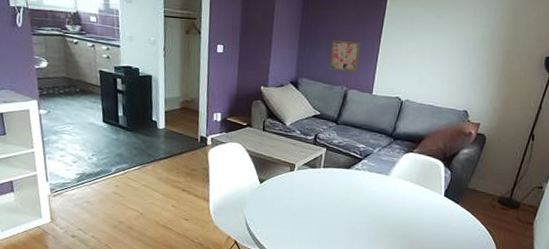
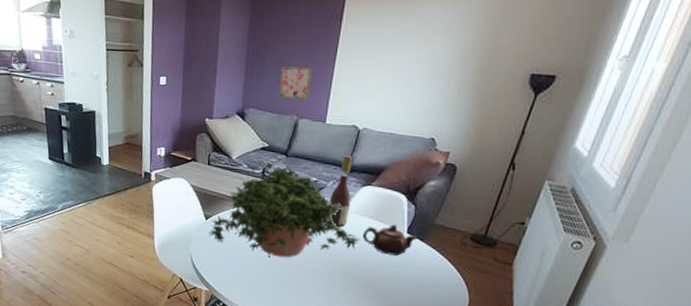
potted plant: none [262,128,404,220] -> present [208,161,361,258]
wine bottle: none [374,124,396,191] -> present [327,156,352,228]
teapot: none [405,188,453,217] -> present [362,224,417,256]

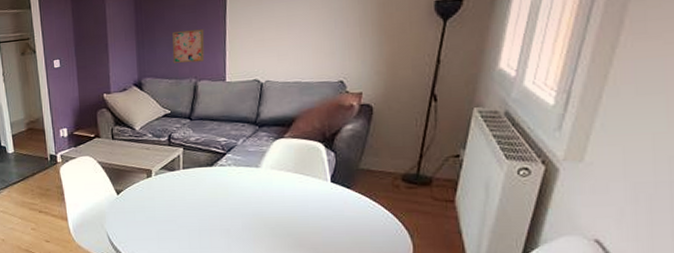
potted plant: present [208,161,361,258] -> none [121,127,282,226]
wine bottle: present [327,156,352,228] -> none [242,111,265,186]
teapot: present [362,224,417,256] -> none [283,175,343,208]

